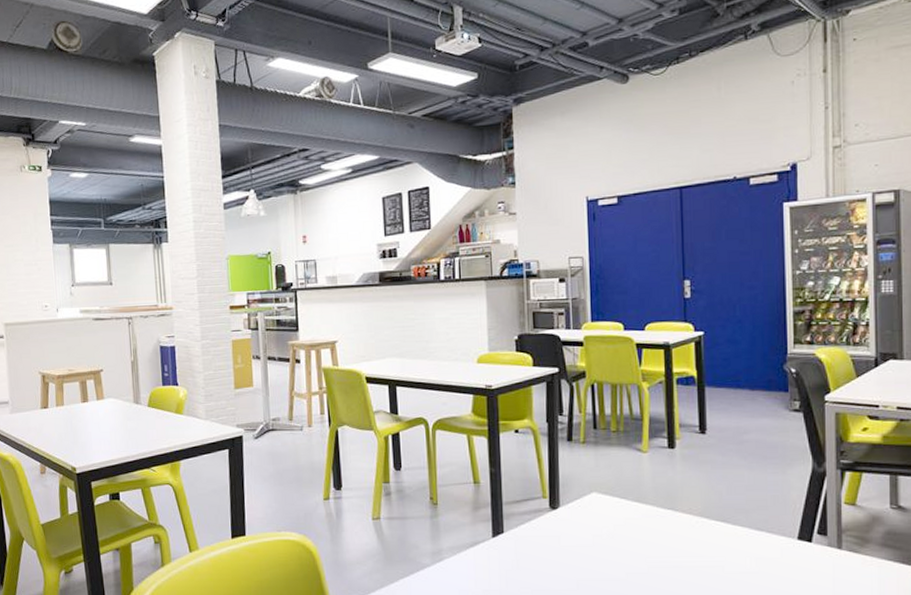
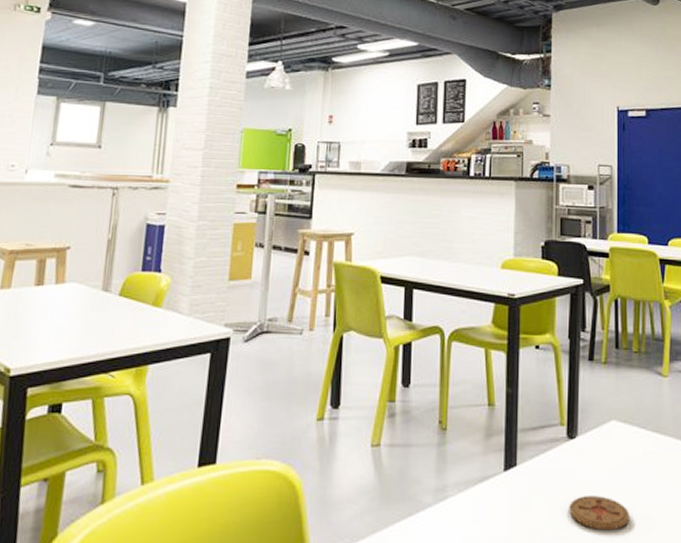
coaster: none [555,556,614,585] -> present [569,496,630,531]

